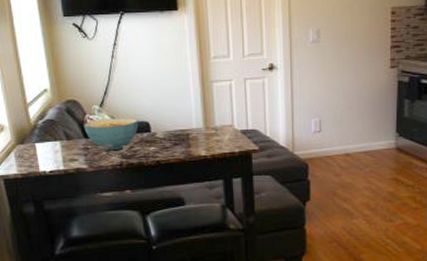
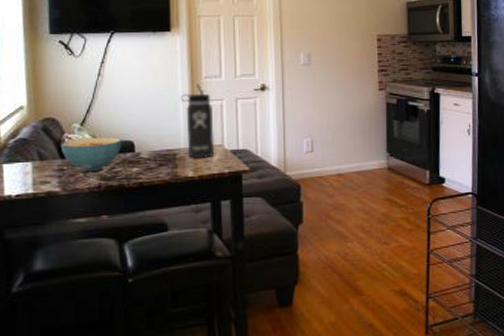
thermos bottle: none [191,64,225,139] -> present [181,84,215,159]

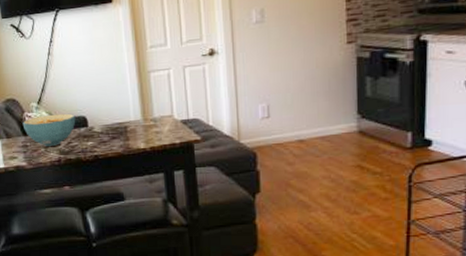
thermos bottle: present [181,84,215,159] -> none [127,54,165,131]

